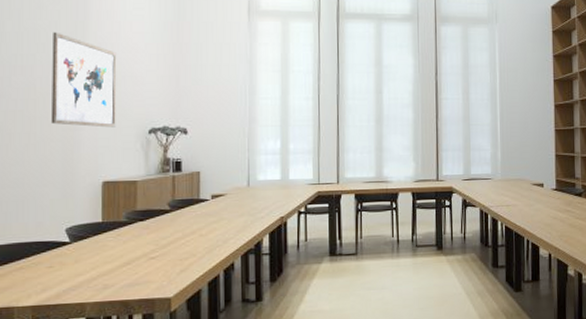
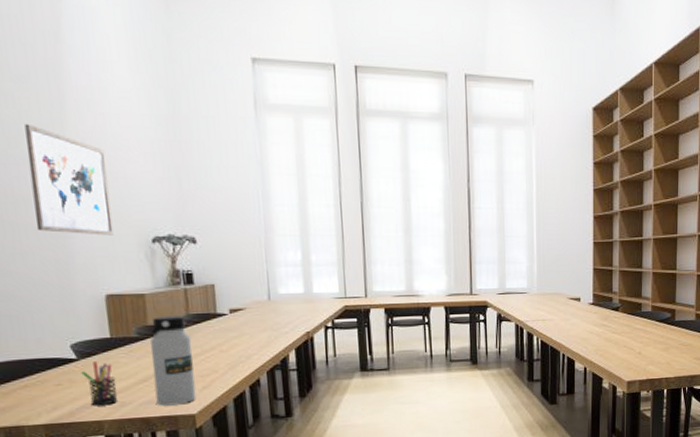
pen holder: none [71,245,102,289] -> present [80,361,119,406]
water bottle: none [136,201,175,289] -> present [150,316,197,406]

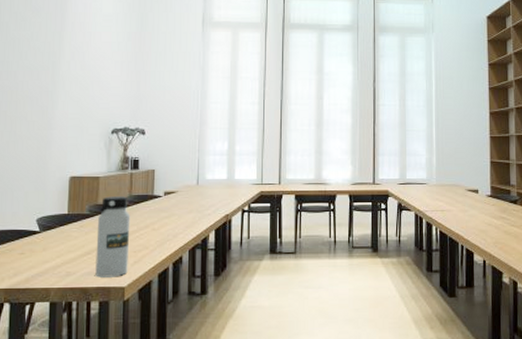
wall art: present [24,123,114,236] -> none [28,41,87,128]
pen holder: present [80,361,119,406] -> none [40,234,66,275]

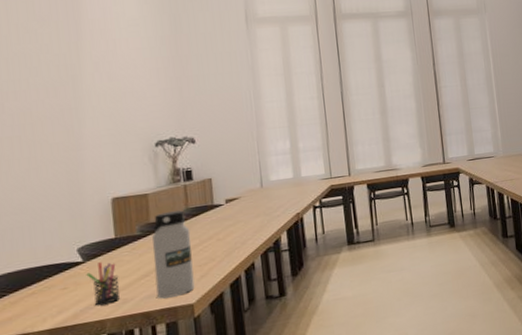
pen holder: none [40,234,66,275] -> present [86,262,121,306]

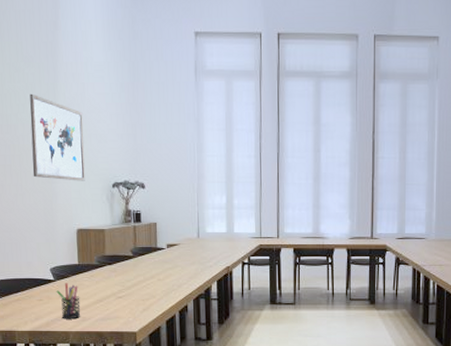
wall art: none [45,54,121,147] -> present [30,93,85,181]
water bottle: present [152,210,195,299] -> none [106,248,138,323]

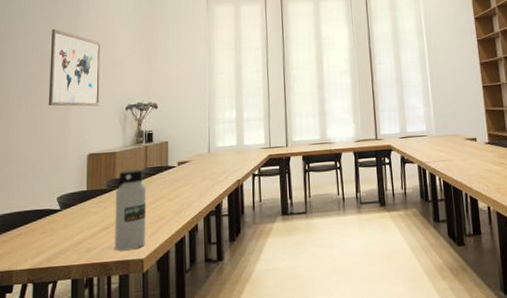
pen holder: present [56,283,81,319] -> none [61,211,86,252]
water bottle: none [106,248,138,323] -> present [115,169,147,251]

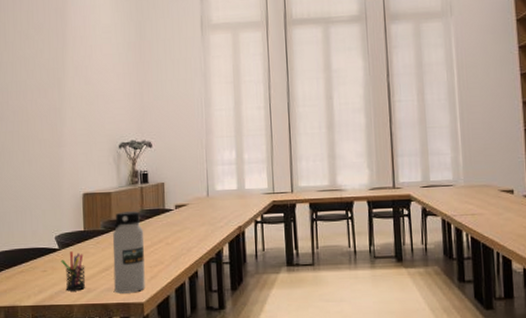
wall art: present [48,28,101,107] -> none [39,59,92,144]
pen holder: none [61,211,86,252] -> present [61,251,86,291]

